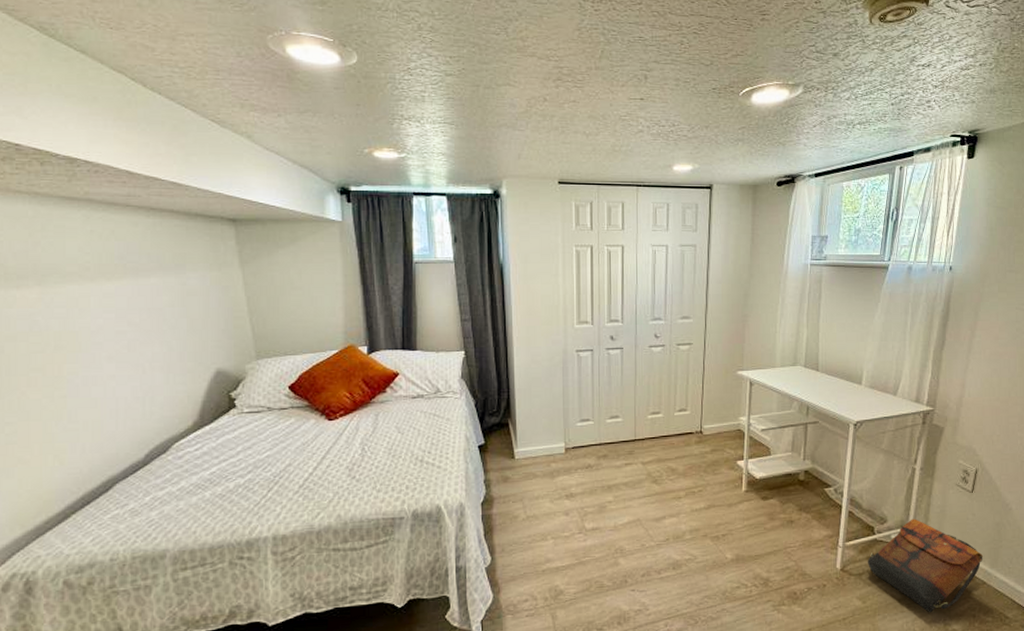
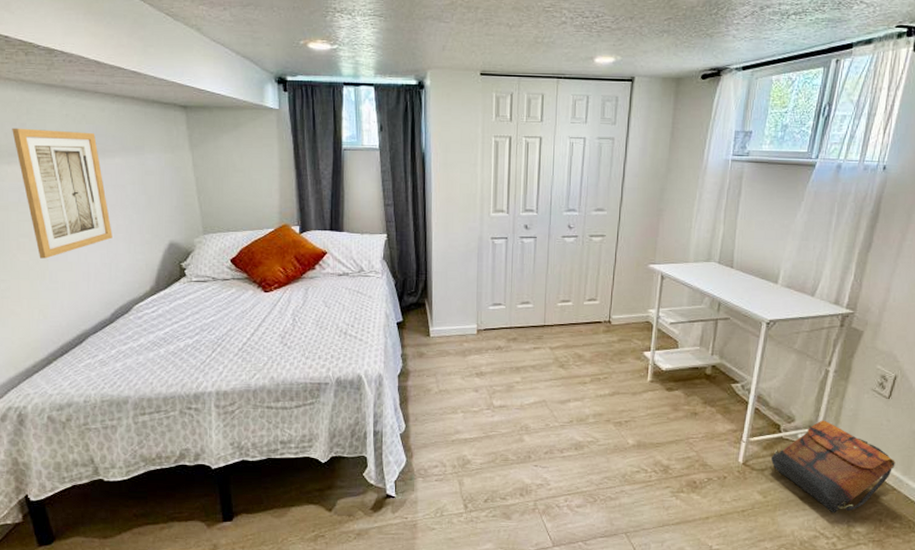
wall art: none [22,246,147,396] -> present [12,128,113,259]

